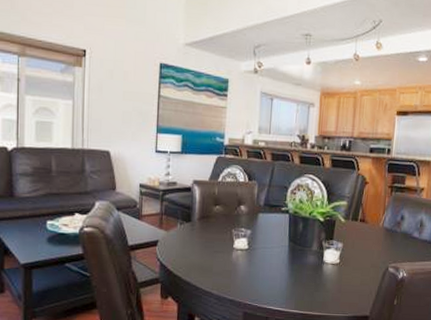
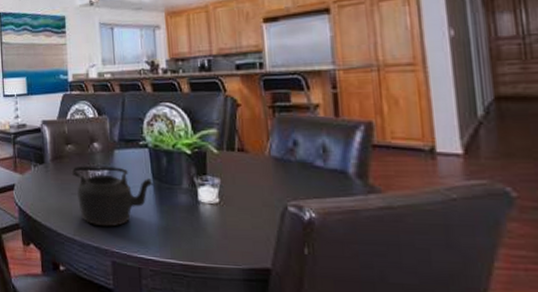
teapot: none [216,226,289,282] -> present [71,166,153,227]

